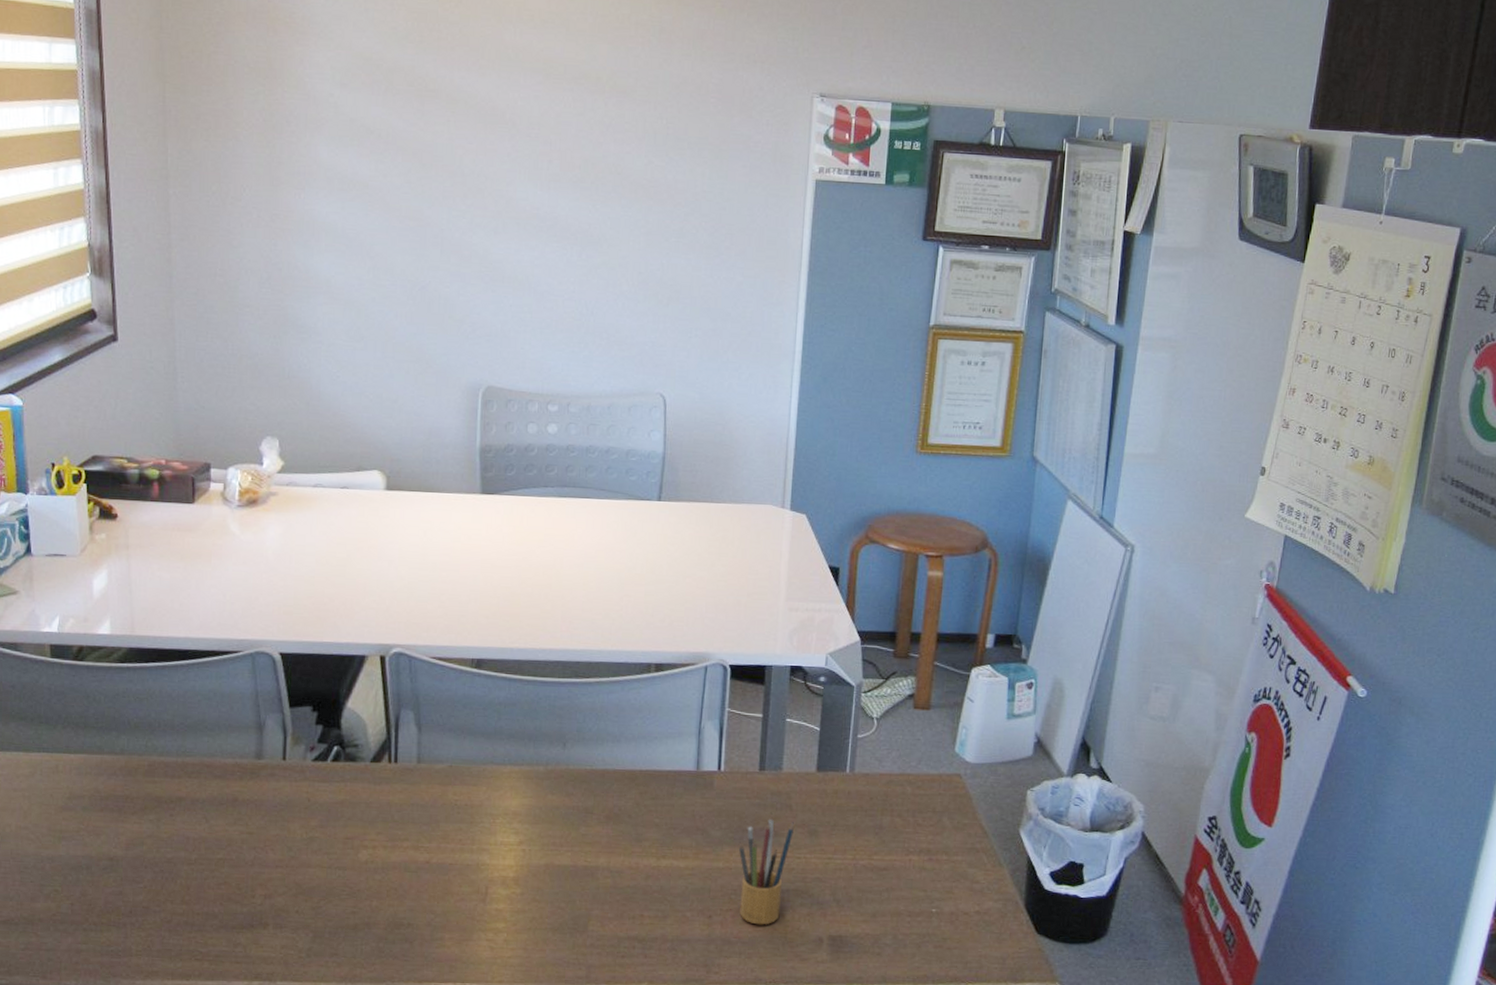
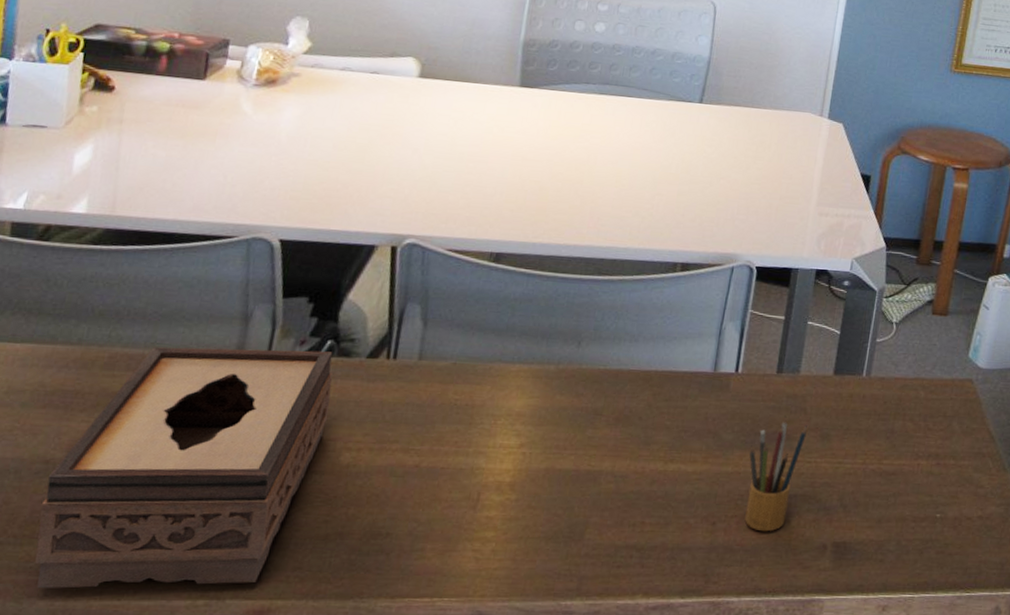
tissue box: none [112,755,344,970] -> present [35,347,333,589]

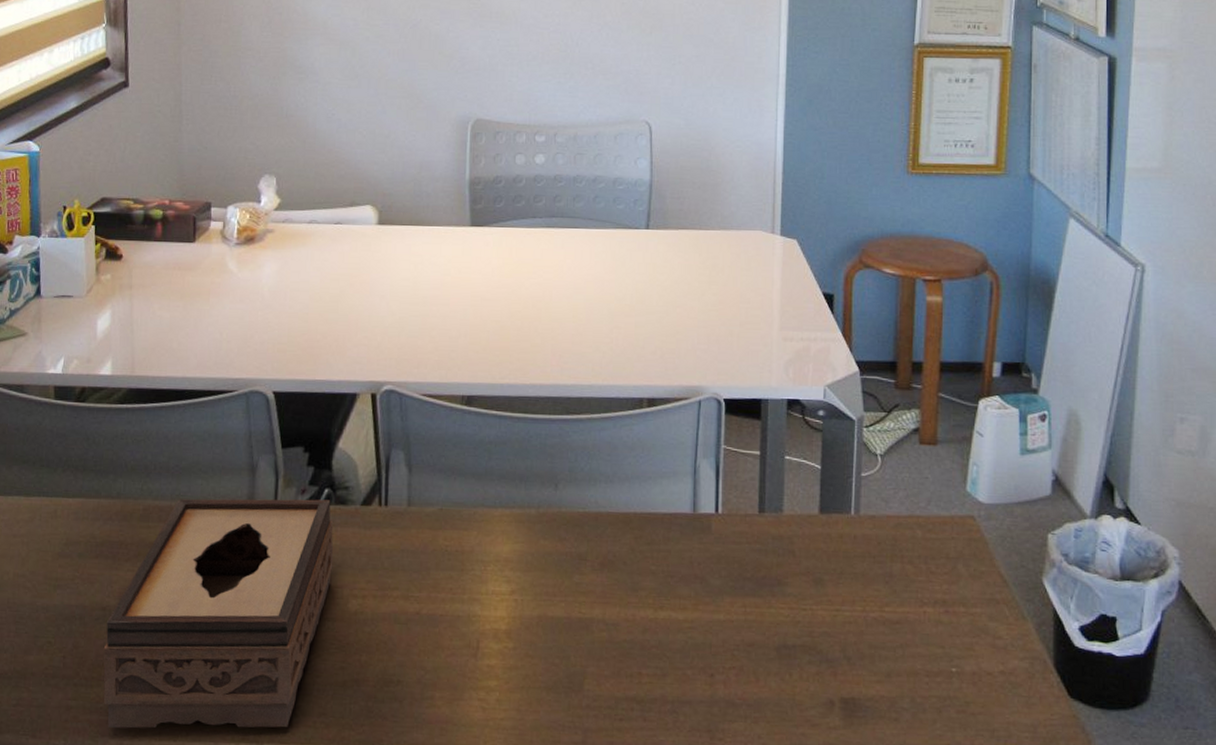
pencil box: present [745,415,807,532] -> none [739,558,798,686]

